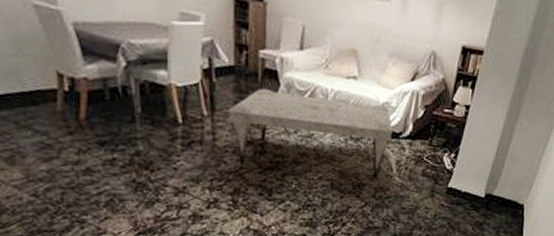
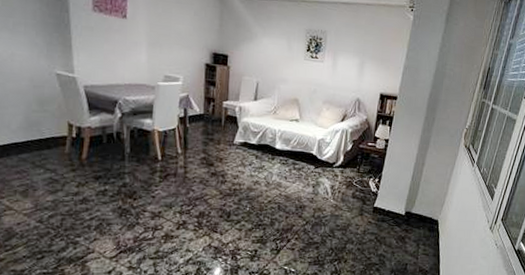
coffee table: present [228,88,394,178] -> none [197,130,328,200]

